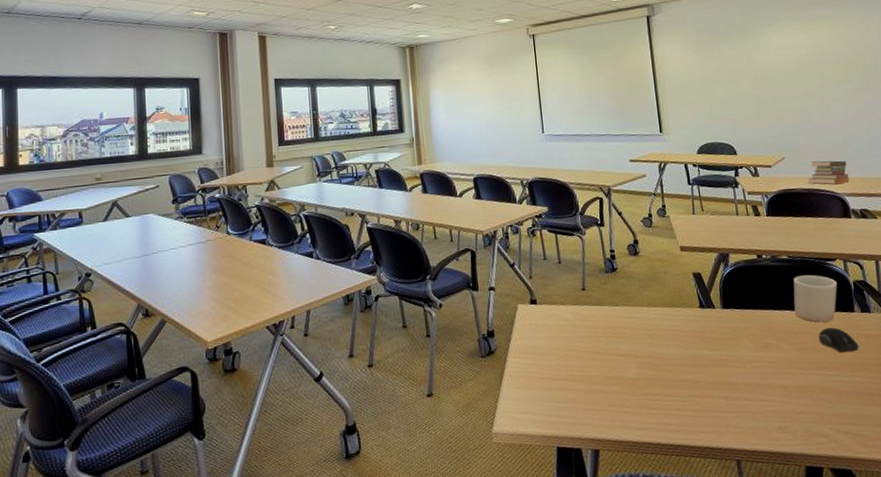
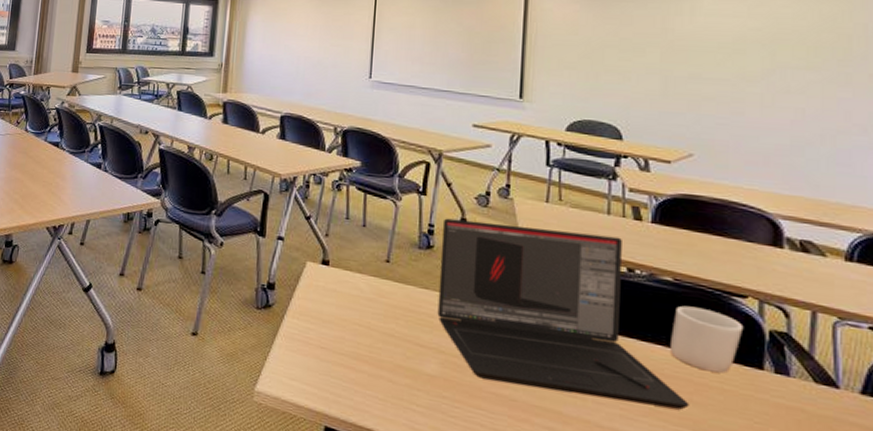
laptop: none [620,232,814,371] -> present [437,218,689,410]
books: present [807,160,850,185] -> none [723,165,791,203]
computer mouse: present [818,327,859,353] -> none [699,380,762,421]

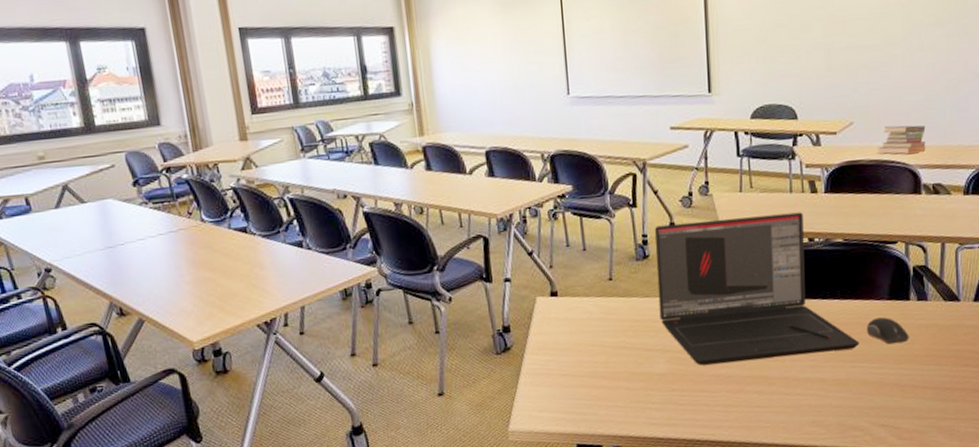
mug: present [671,305,744,373] -> none [844,259,896,312]
computer mouse: none [699,380,762,421] -> present [866,317,909,344]
books: none [723,165,791,203] -> present [877,125,926,155]

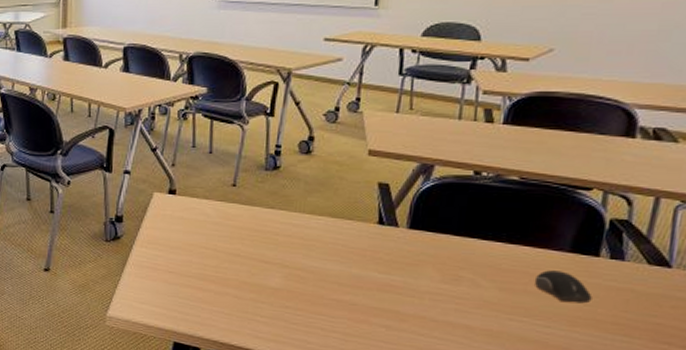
laptop: present [654,212,860,365] -> none [282,138,523,300]
books: present [877,125,926,155] -> none [580,57,655,91]

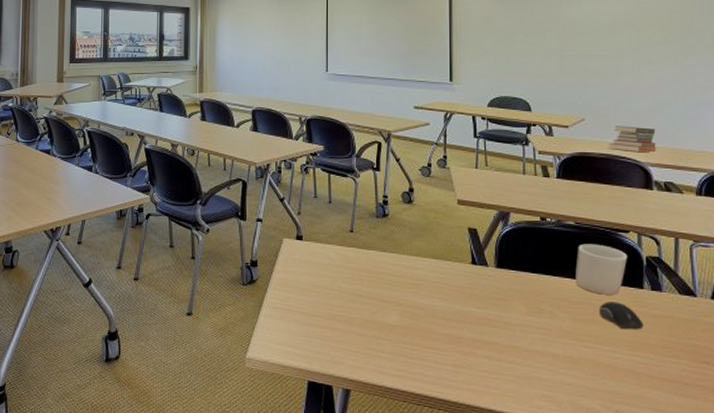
mug: none [510,202,586,263] -> present [576,244,628,295]
books: none [580,57,655,91] -> present [608,126,656,153]

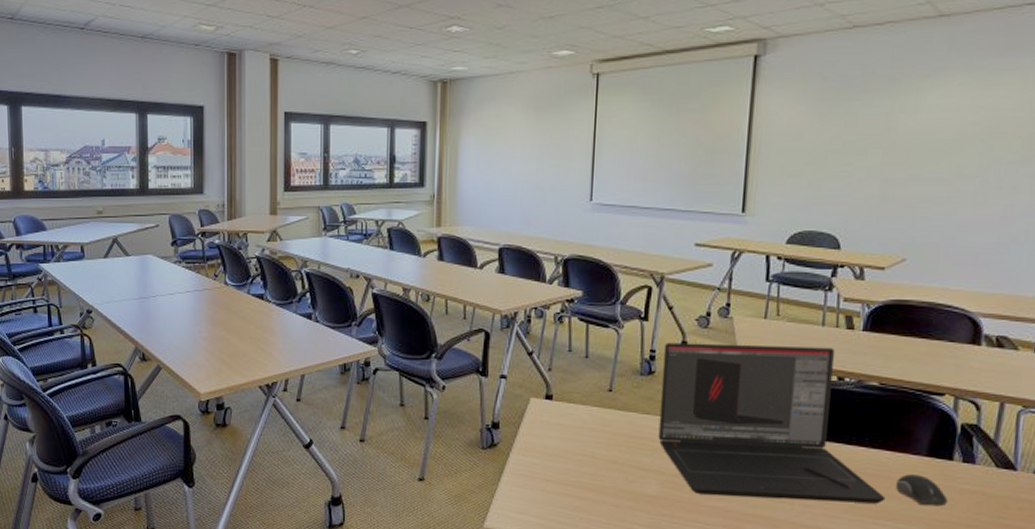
laptop: none [394,189,592,329] -> present [658,342,886,504]
mug: present [576,244,628,295] -> none [872,408,940,467]
books: present [608,126,656,153] -> none [931,267,995,301]

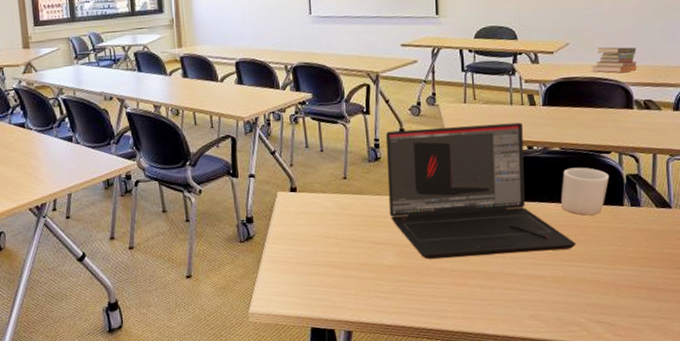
mug: none [872,408,940,467] -> present [561,167,610,216]
computer mouse: present [895,474,948,507] -> none [582,220,624,246]
books: none [931,267,995,301] -> present [591,47,637,73]

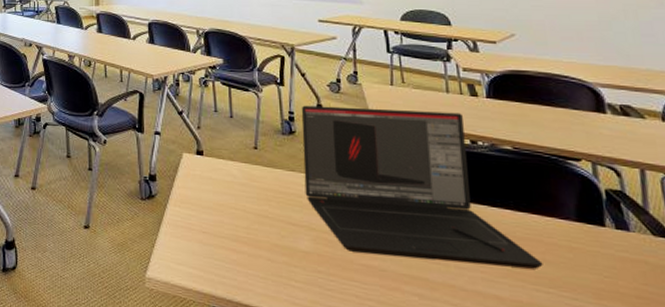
mug: present [561,167,610,216] -> none [517,171,582,232]
books: present [591,47,637,73] -> none [545,42,606,72]

